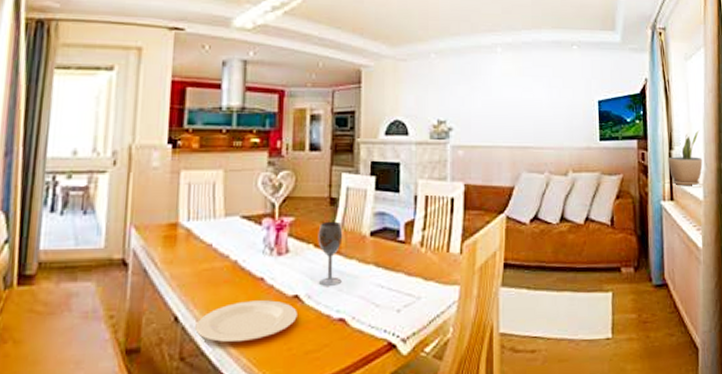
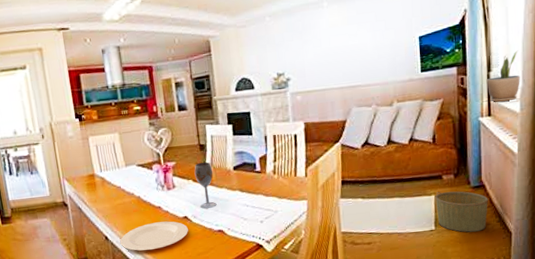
basket: none [613,288,672,345] -> present [435,191,488,233]

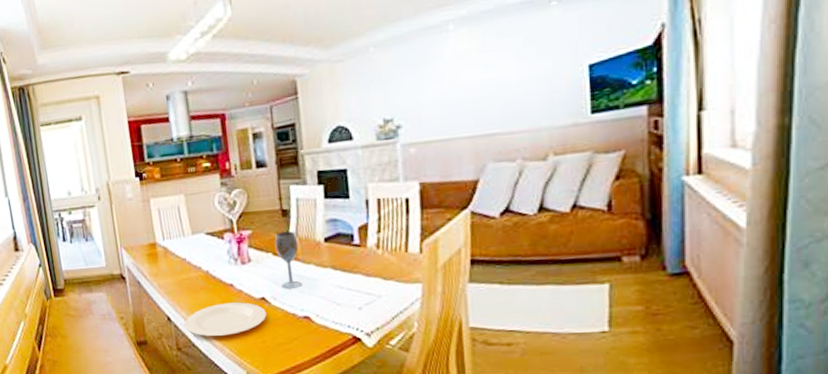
basket: present [435,191,488,233] -> none [610,279,695,338]
potted plant: present [486,50,520,102] -> none [695,78,753,154]

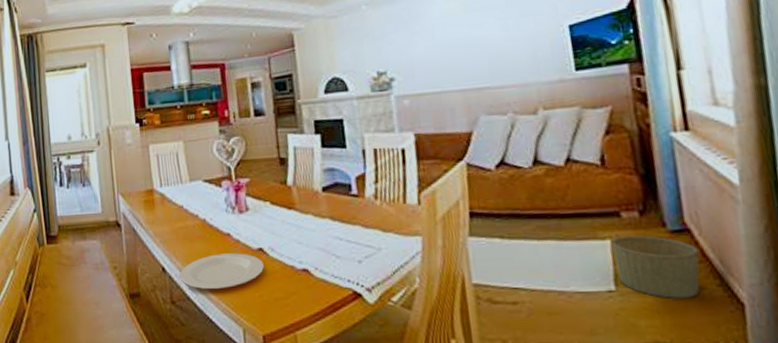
wine glass: present [274,231,303,290] -> none [272,179,301,241]
basket: none [610,279,695,338] -> present [611,235,700,298]

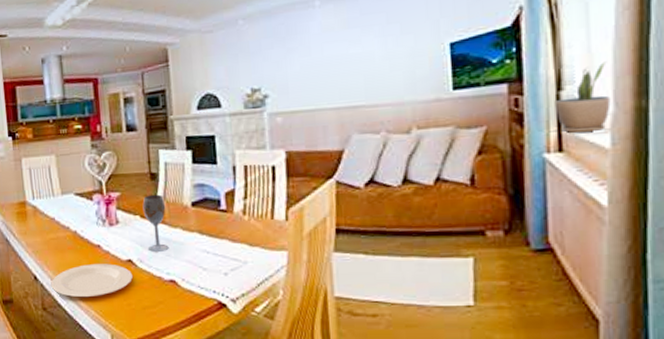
wine glass: none [272,179,301,241] -> present [142,194,169,253]
basket: present [611,235,700,298] -> none [474,253,560,314]
potted plant: none [676,41,731,112] -> present [554,61,611,133]

